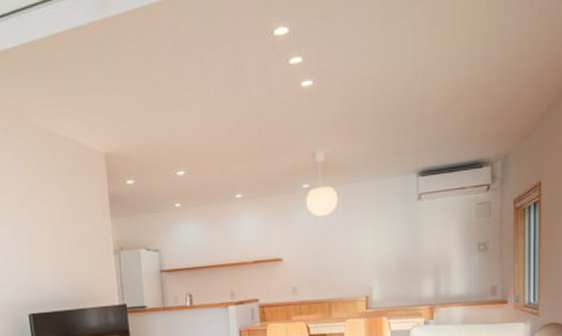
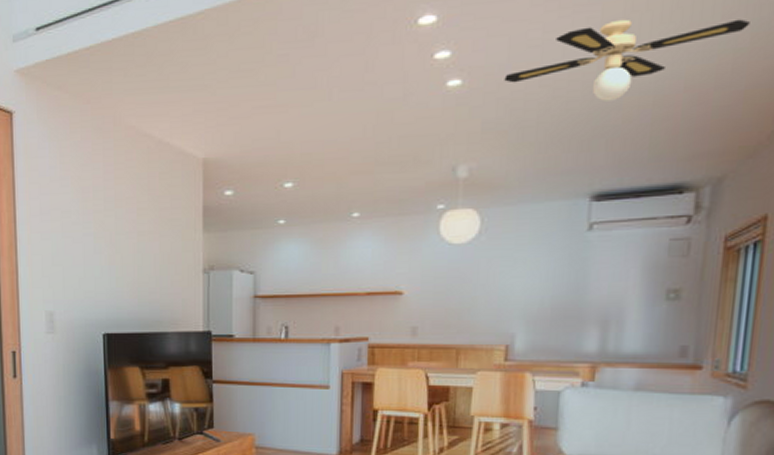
ceiling fan: none [345,31,516,97] -> present [504,19,750,101]

